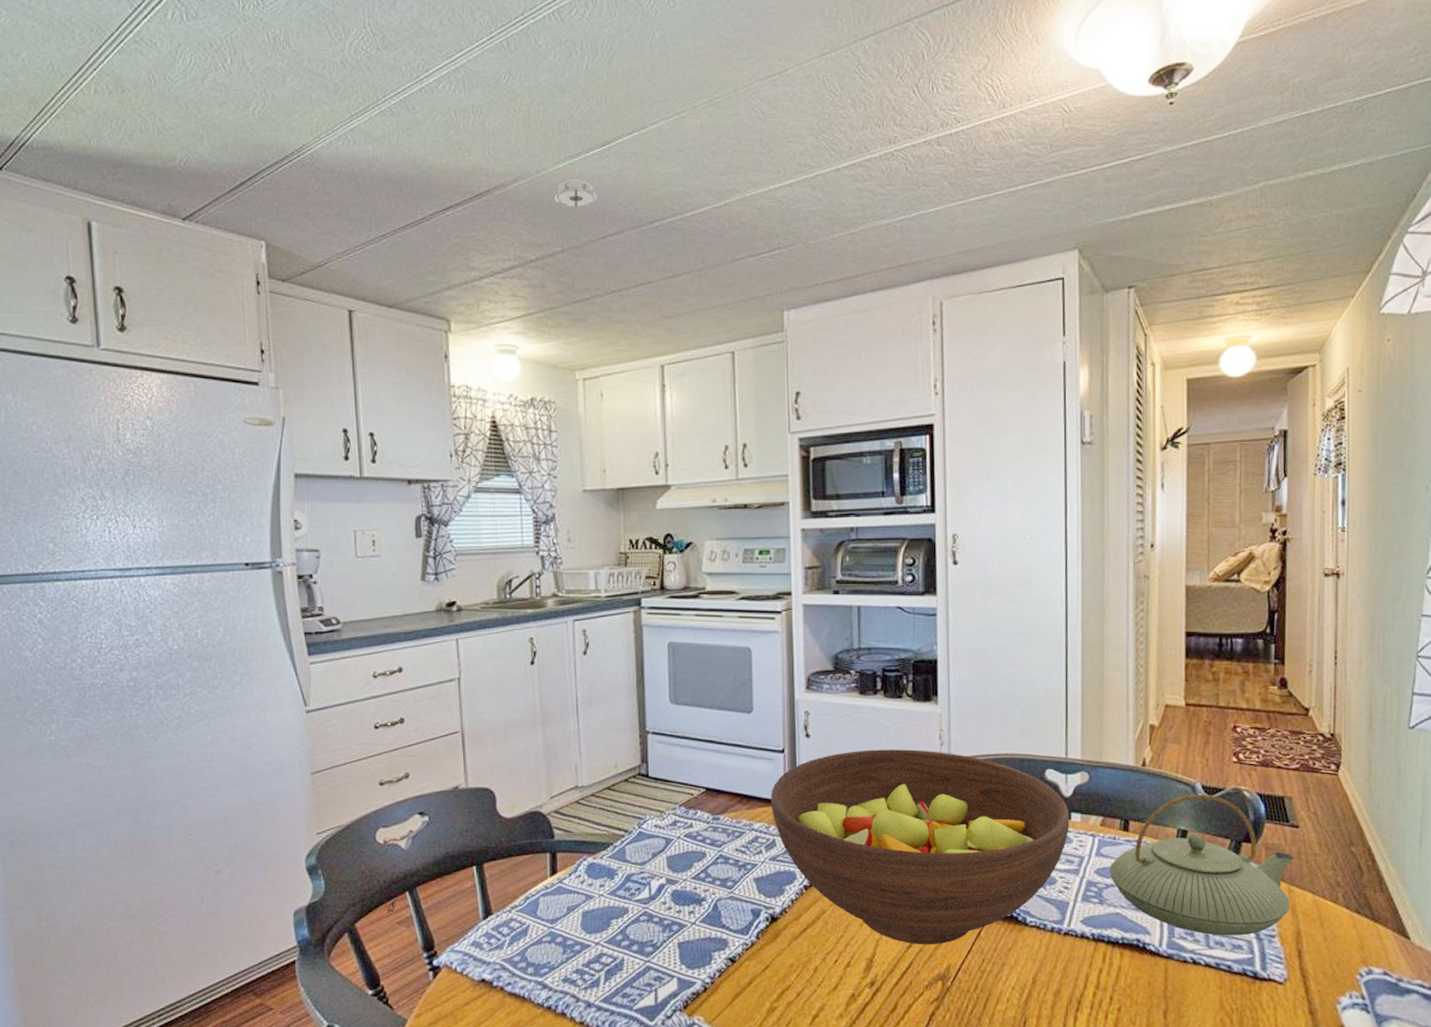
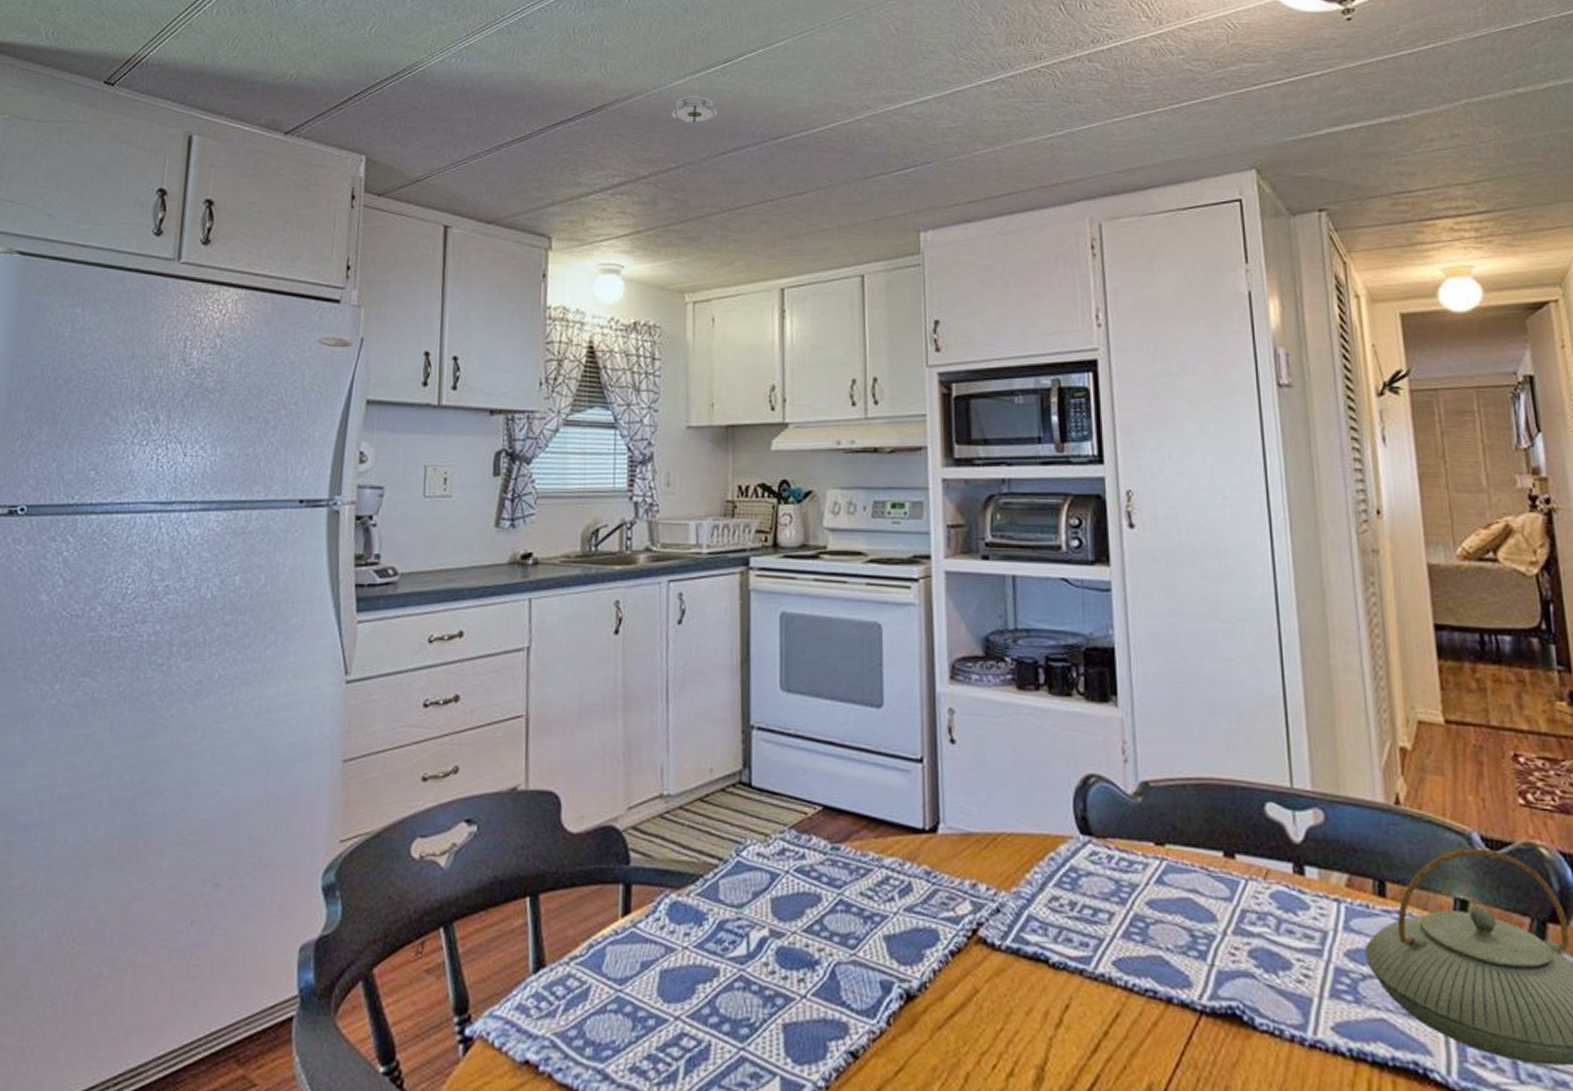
fruit bowl: present [771,749,1070,945] -> none [905,763,1304,1051]

